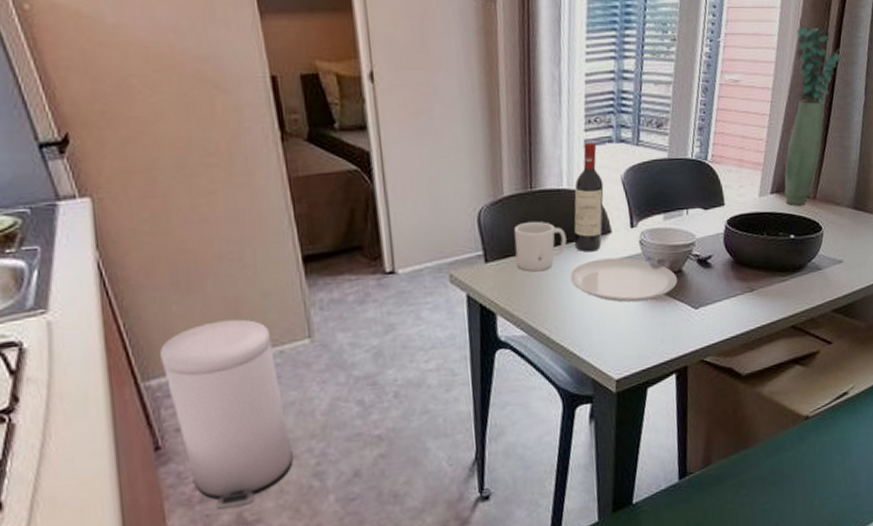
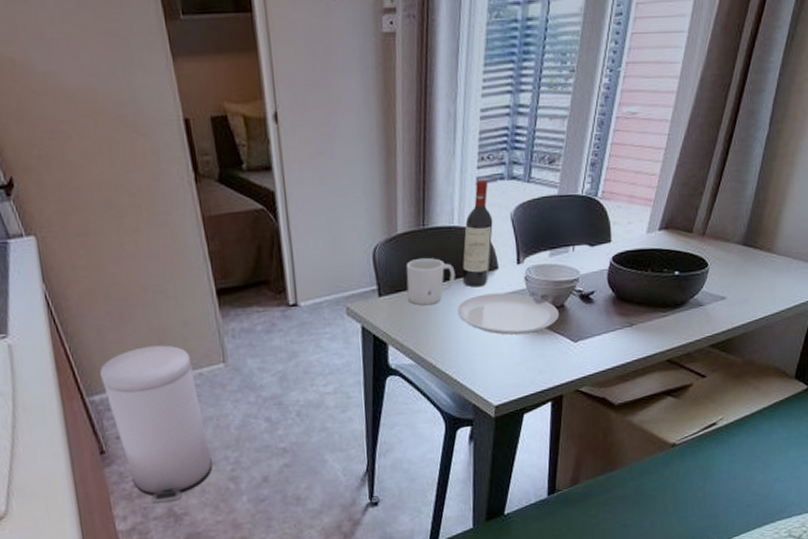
vase: present [784,18,841,206] -> none [673,43,749,243]

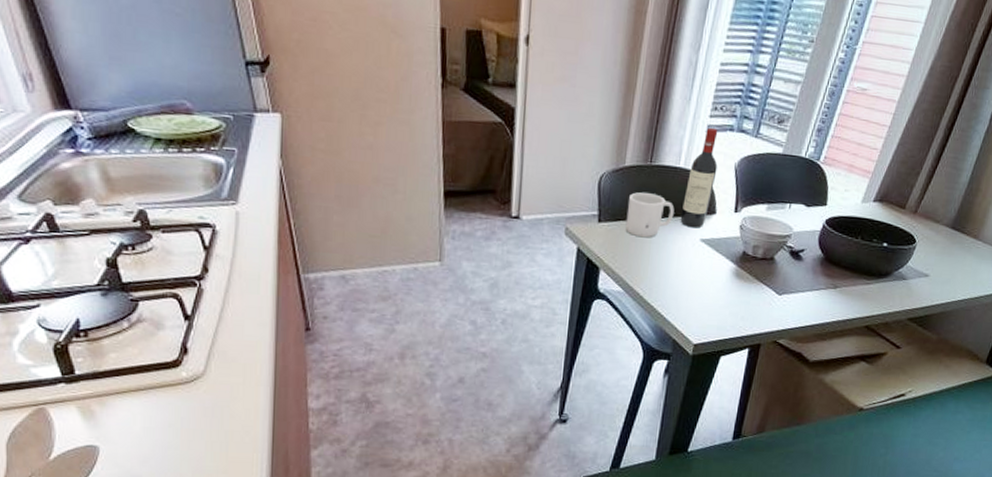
pedal bin: present [100,345,212,503] -> none [319,234,412,388]
plate: present [457,292,560,335] -> none [671,235,769,280]

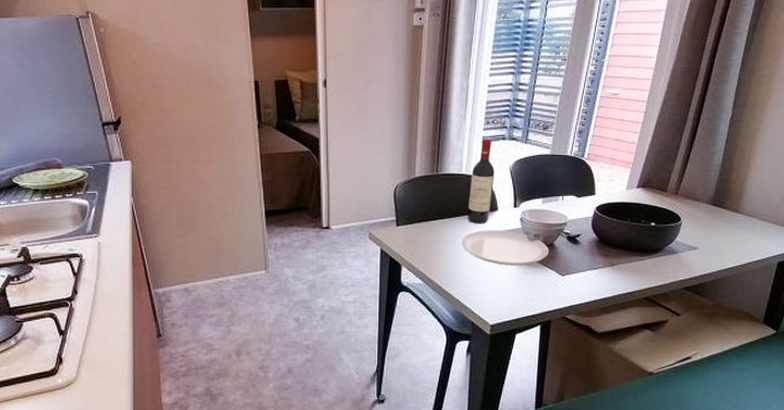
mug: present [625,192,675,238] -> none [420,197,461,236]
plate: none [671,235,769,280] -> present [461,230,549,265]

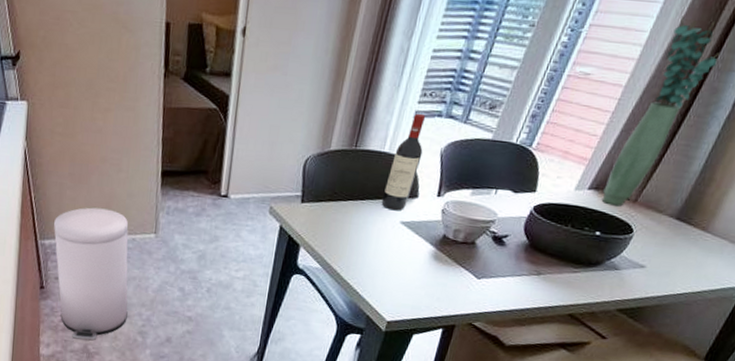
pedal bin: none [166,252,247,383] -> present [54,207,129,341]
plate: present [461,230,549,265] -> none [370,217,469,262]
vase: none [649,43,714,199] -> present [601,16,721,207]

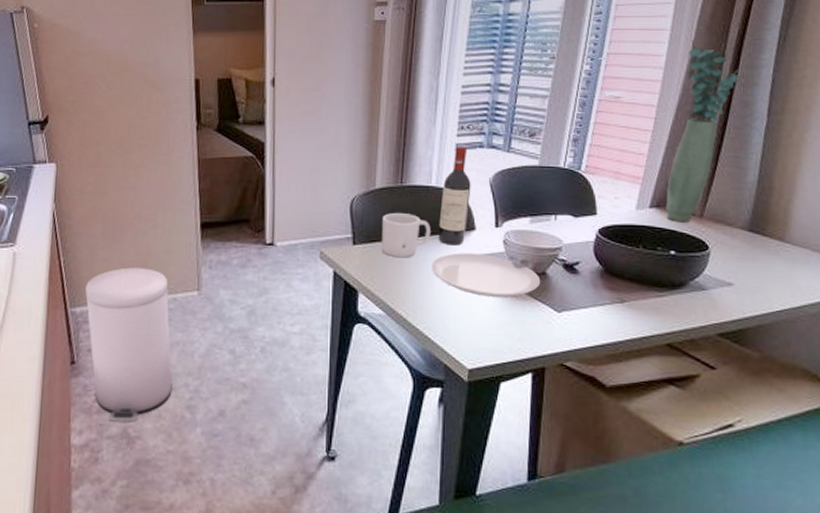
mug: none [327,175,377,219] -> present [381,212,431,258]
plate: none [370,217,469,262] -> present [431,253,541,297]

